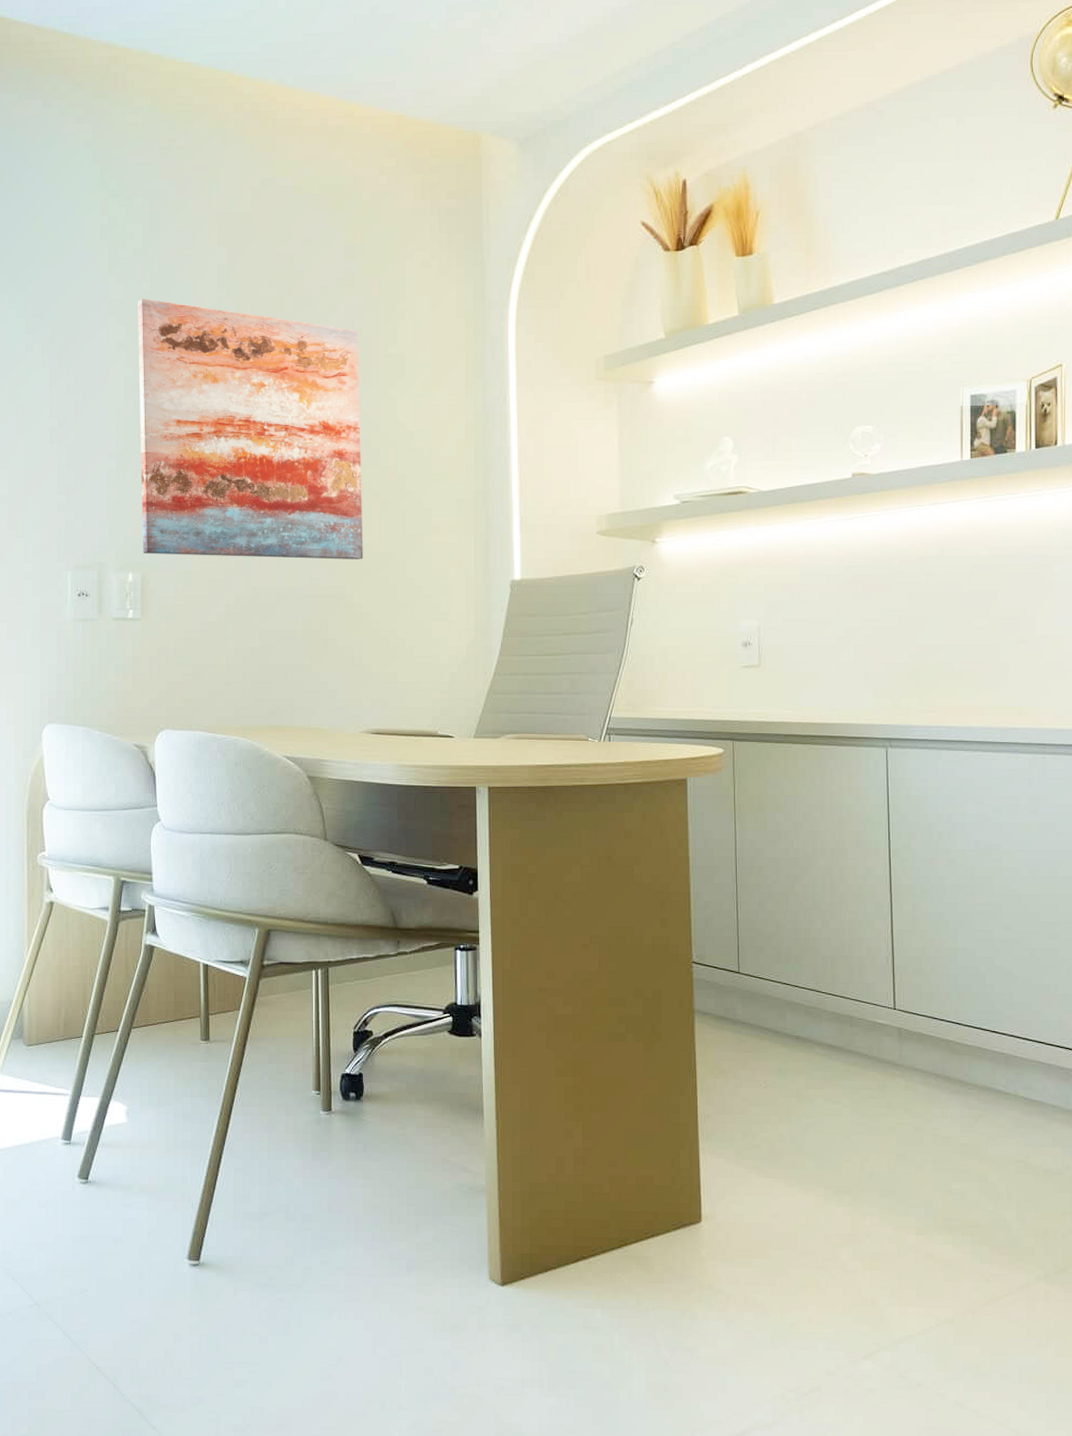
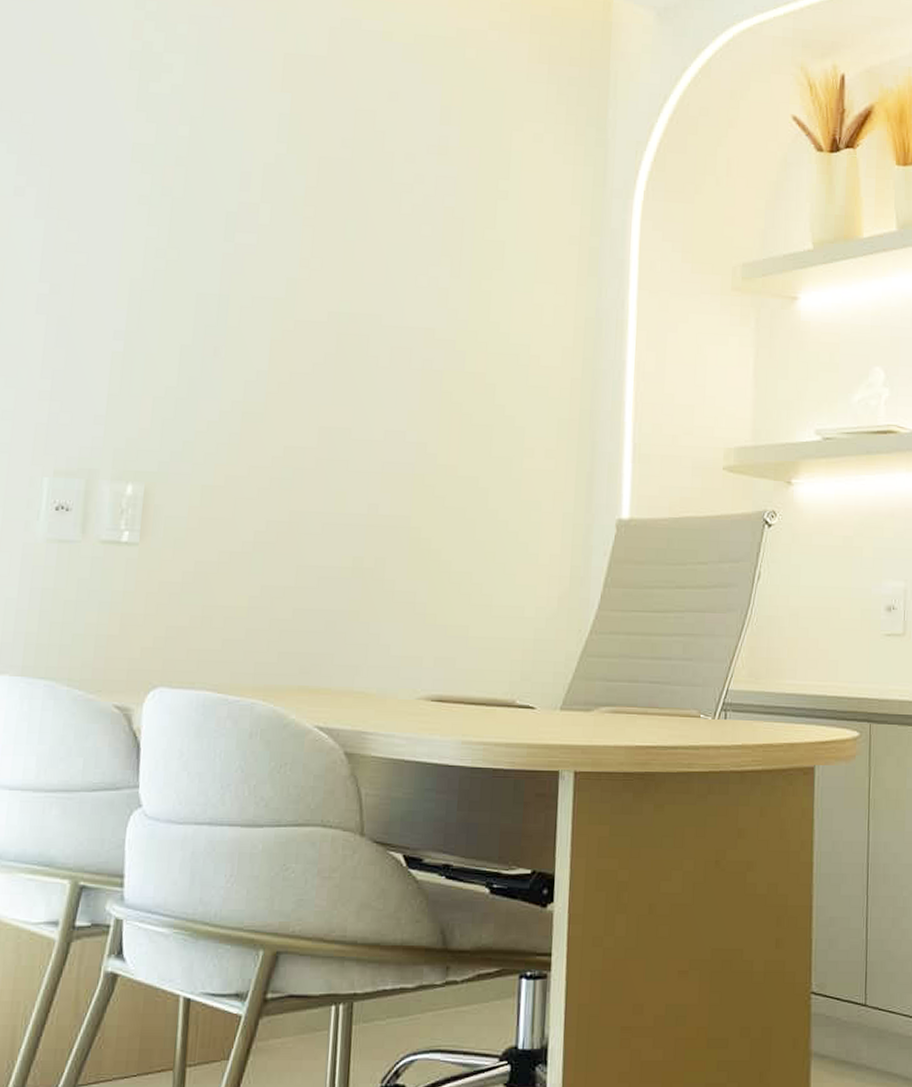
wall art: present [138,299,363,560] -> none [148,145,450,484]

